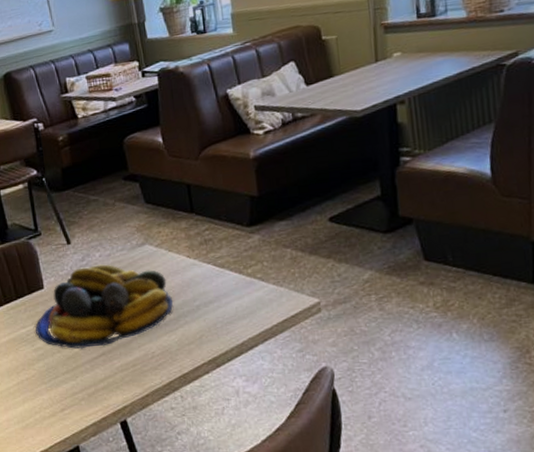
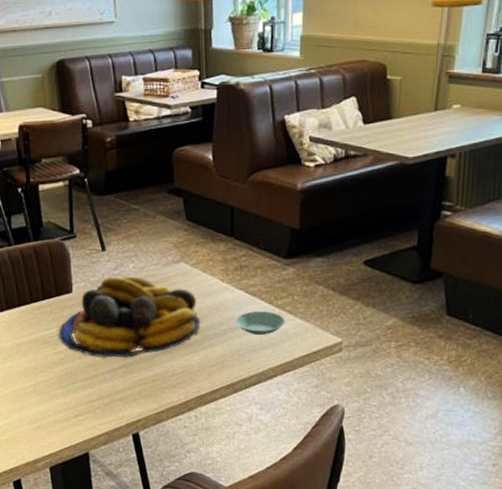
saucer: none [208,281,259,306] -> present [236,311,286,335]

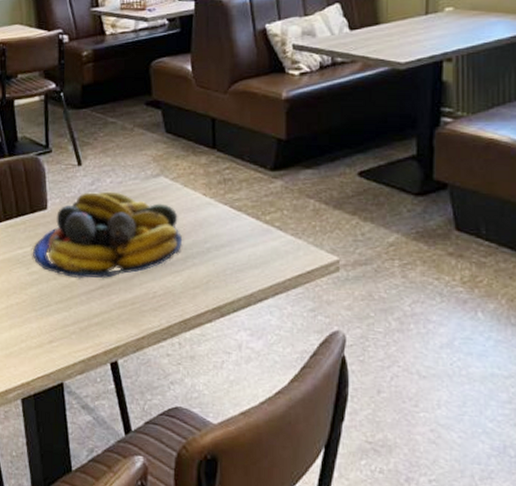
saucer: present [236,311,286,335] -> none [221,227,275,253]

